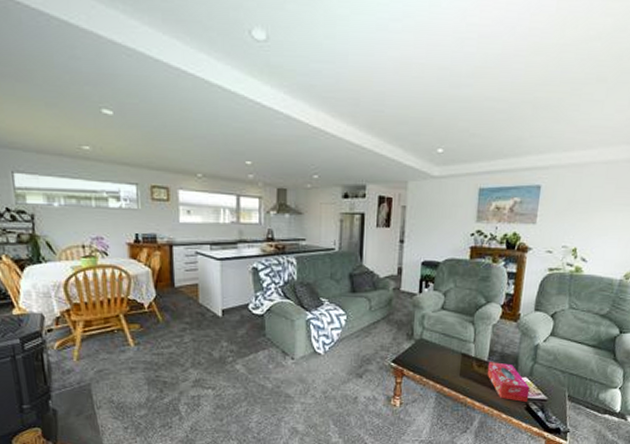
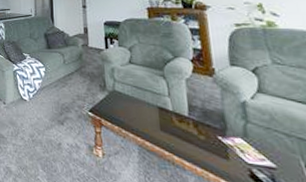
tissue box: present [487,362,530,403] -> none [190,117,251,169]

